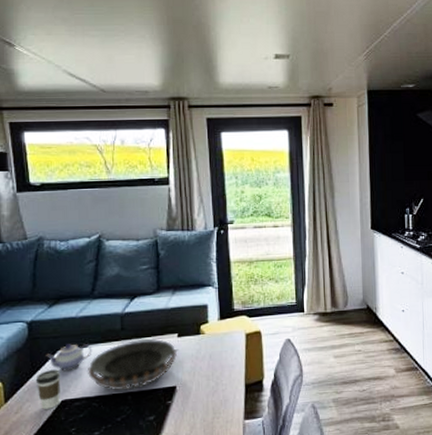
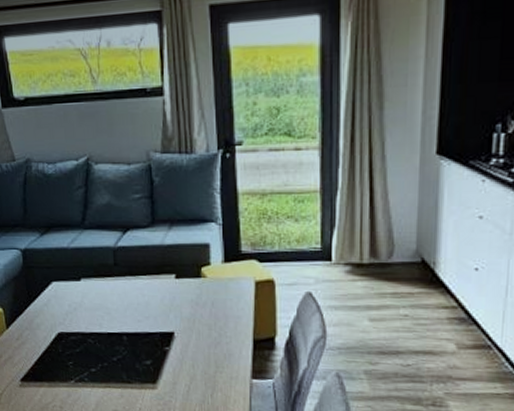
coffee cup: present [35,369,61,409] -> none [32,300,57,340]
teapot: present [45,344,92,372] -> none [40,275,86,304]
decorative bowl: present [88,338,179,391] -> none [82,277,177,331]

